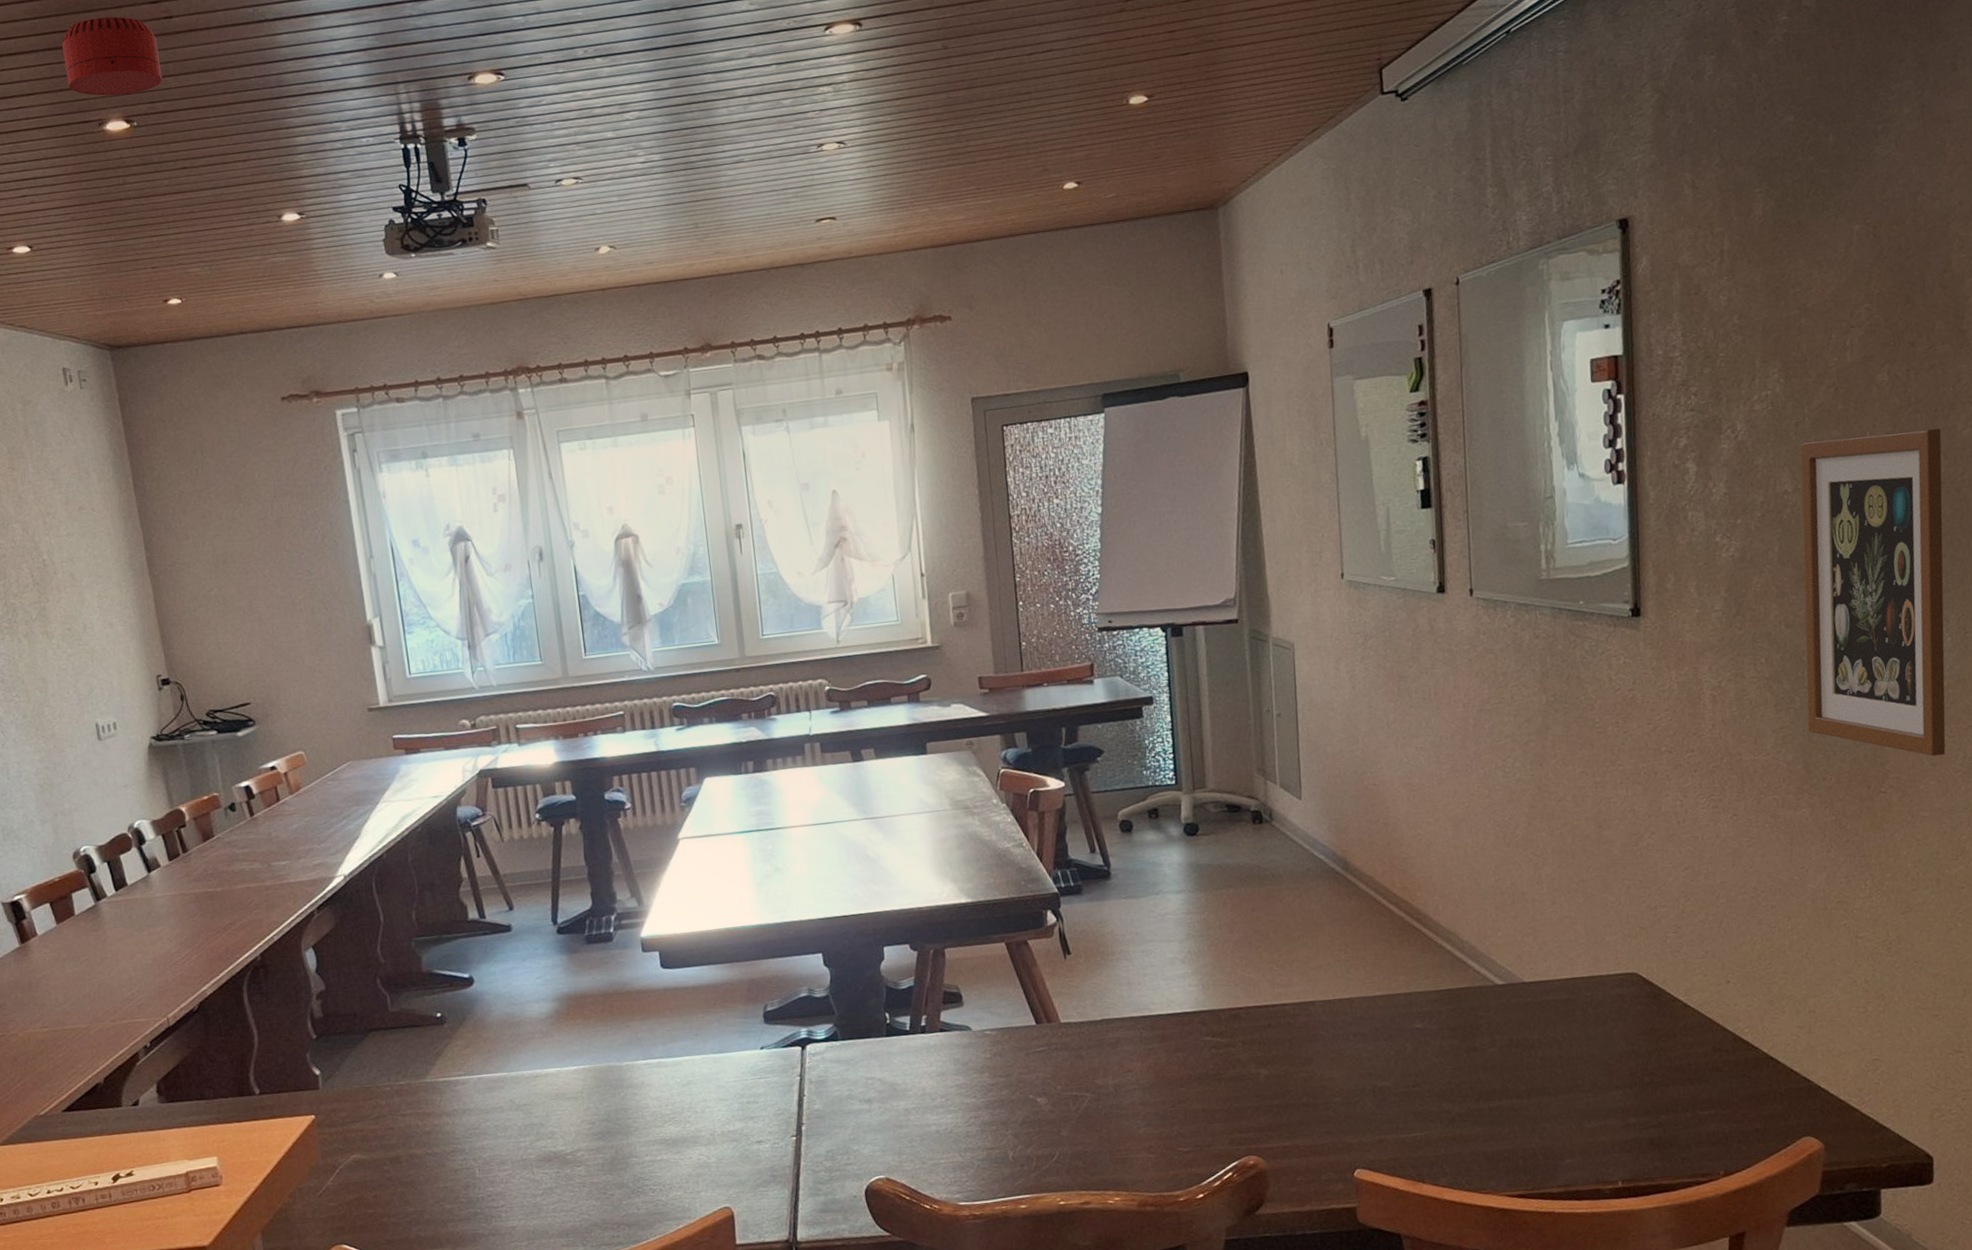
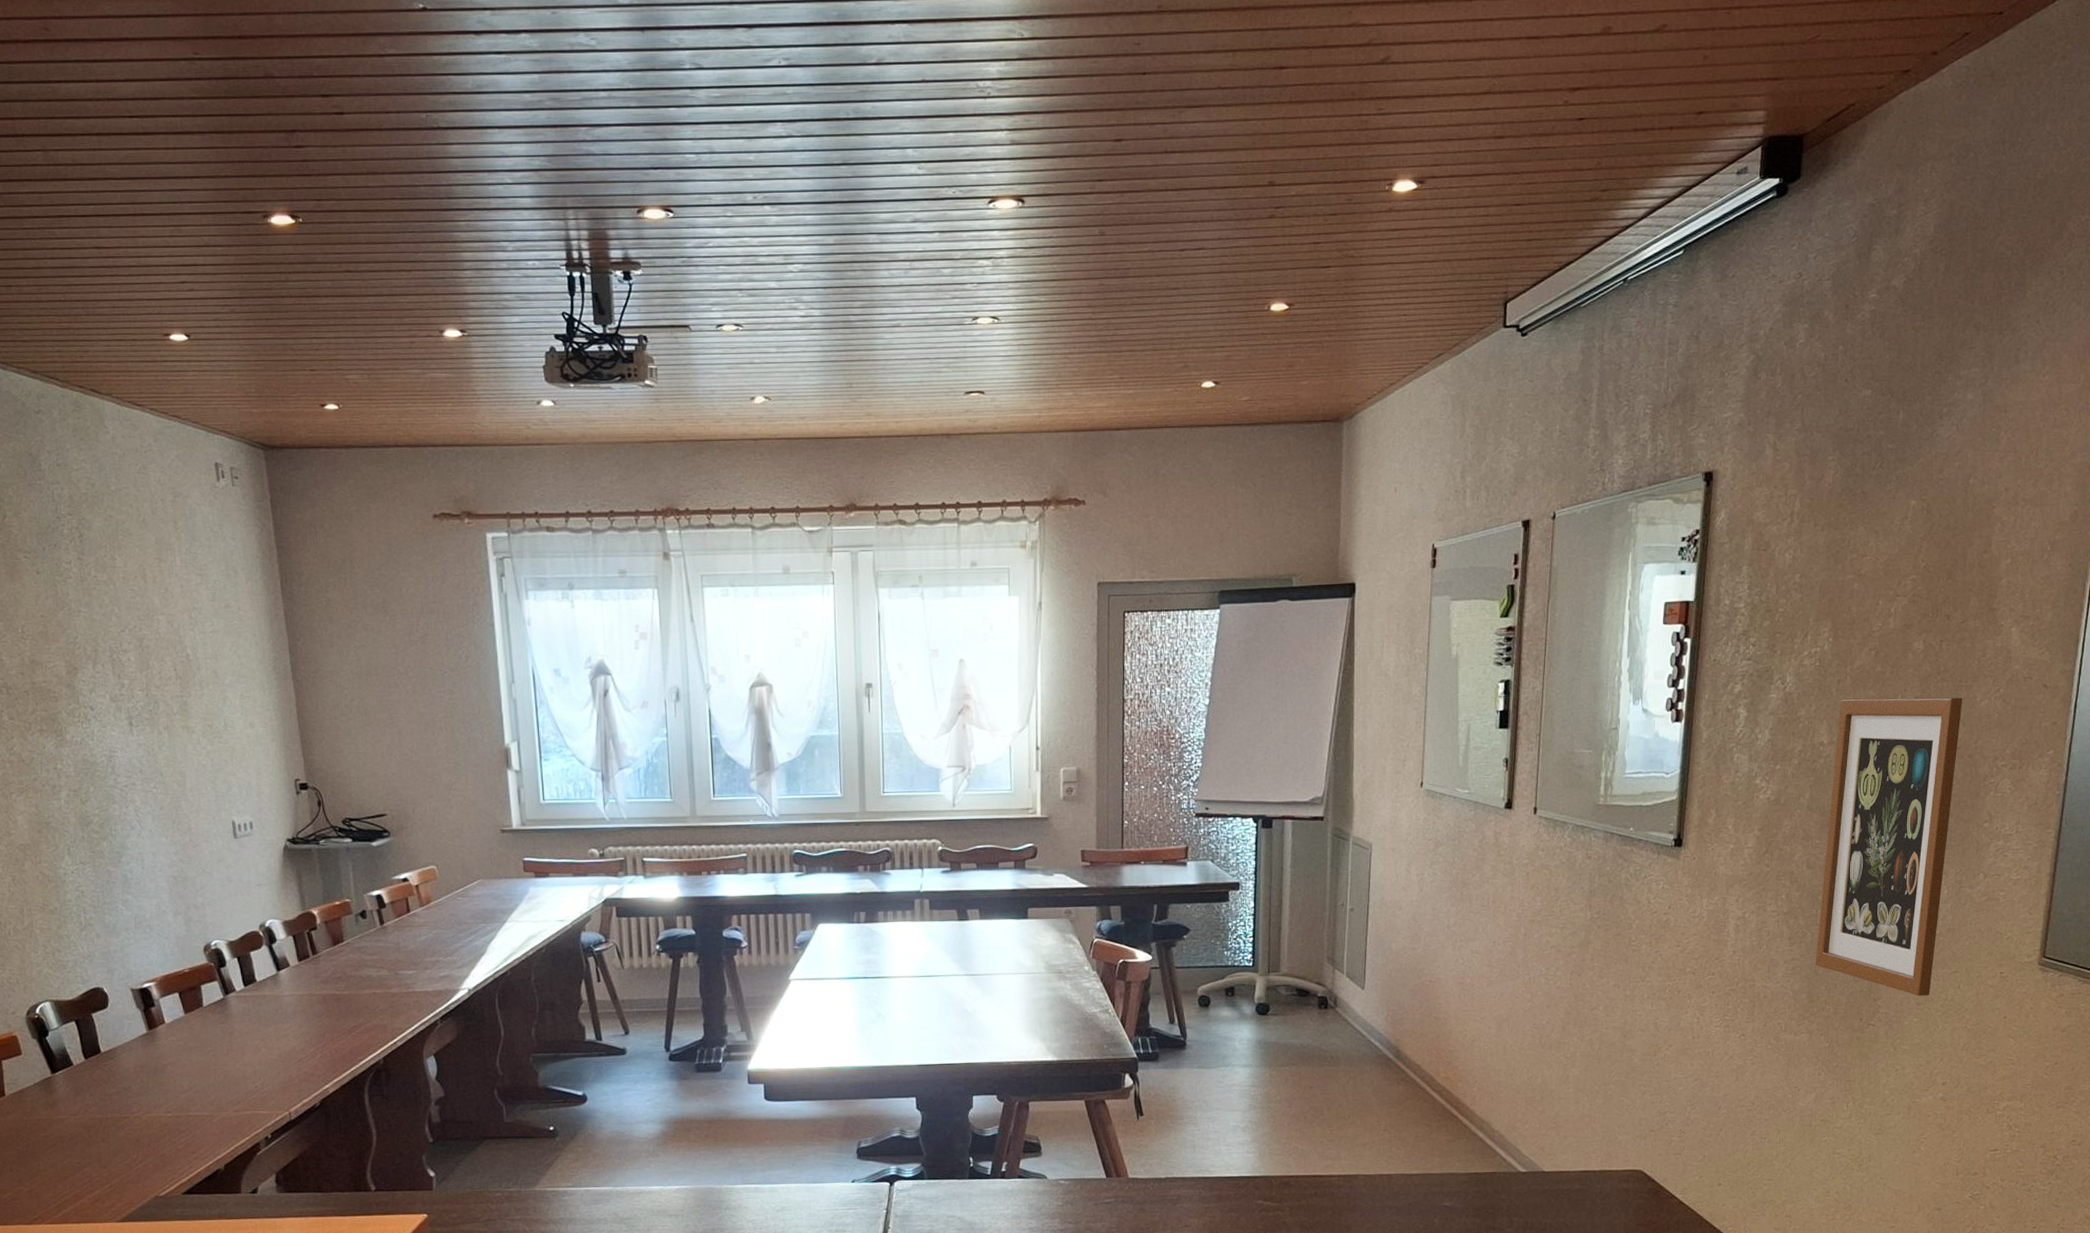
smoke detector: present [62,16,163,96] -> none [230,105,331,188]

